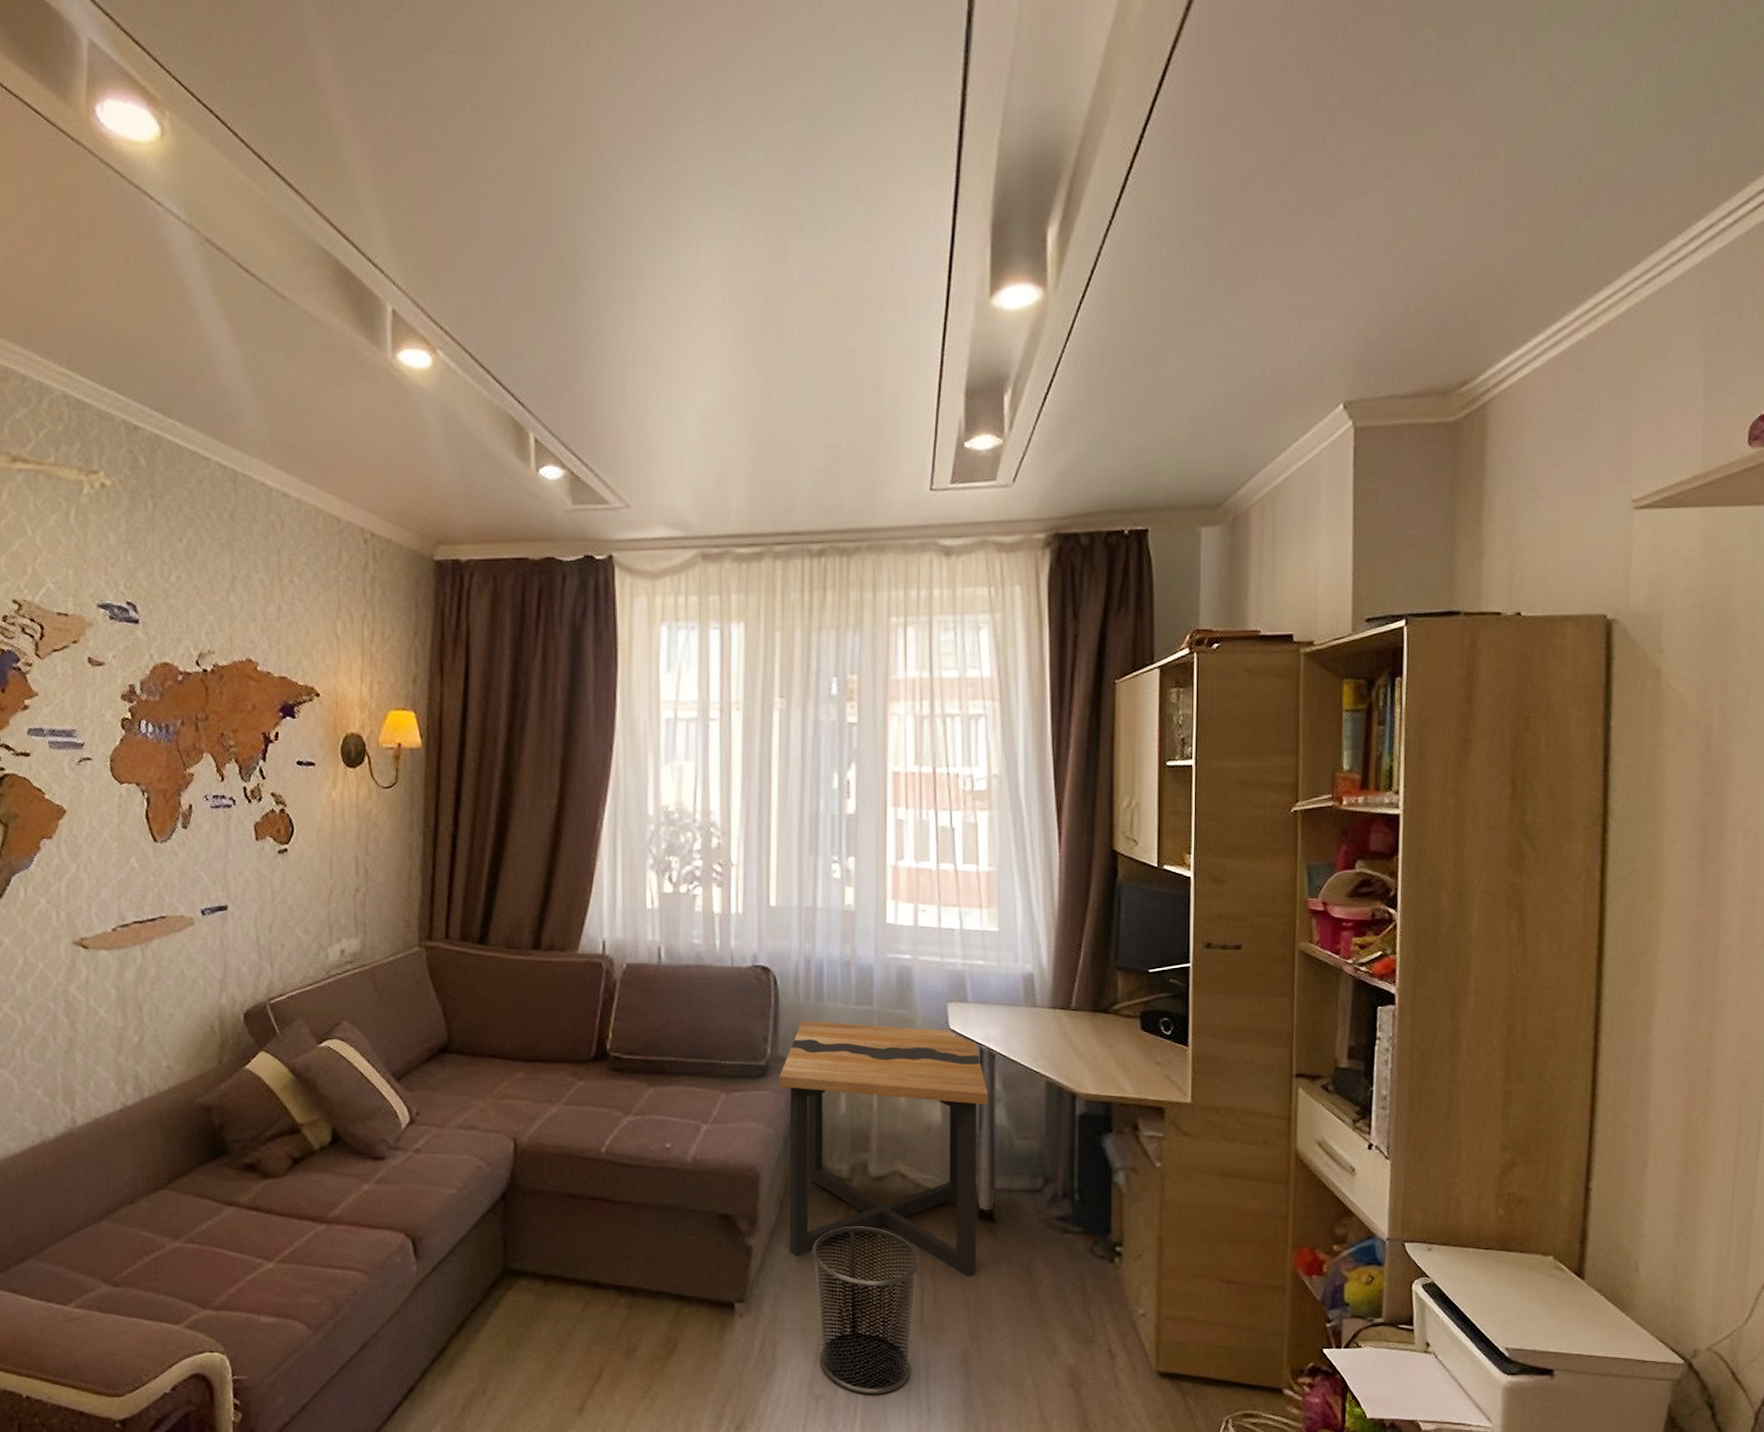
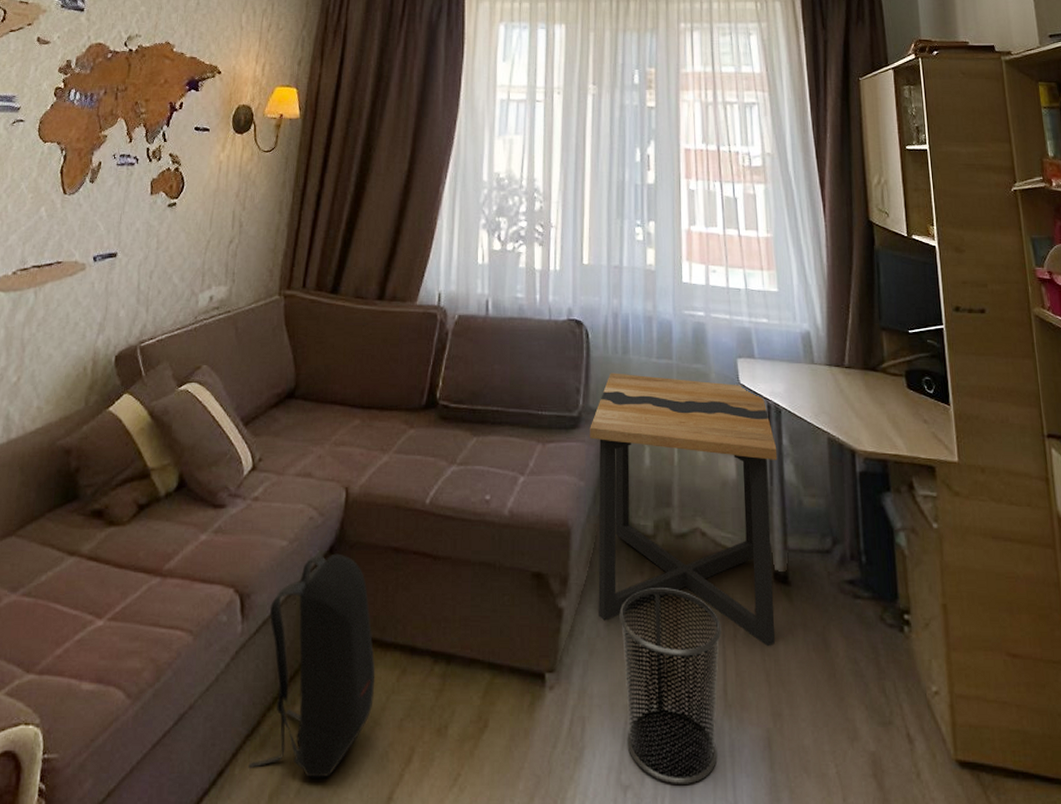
backpack: none [438,1200,560,1393] -> present [248,553,376,778]

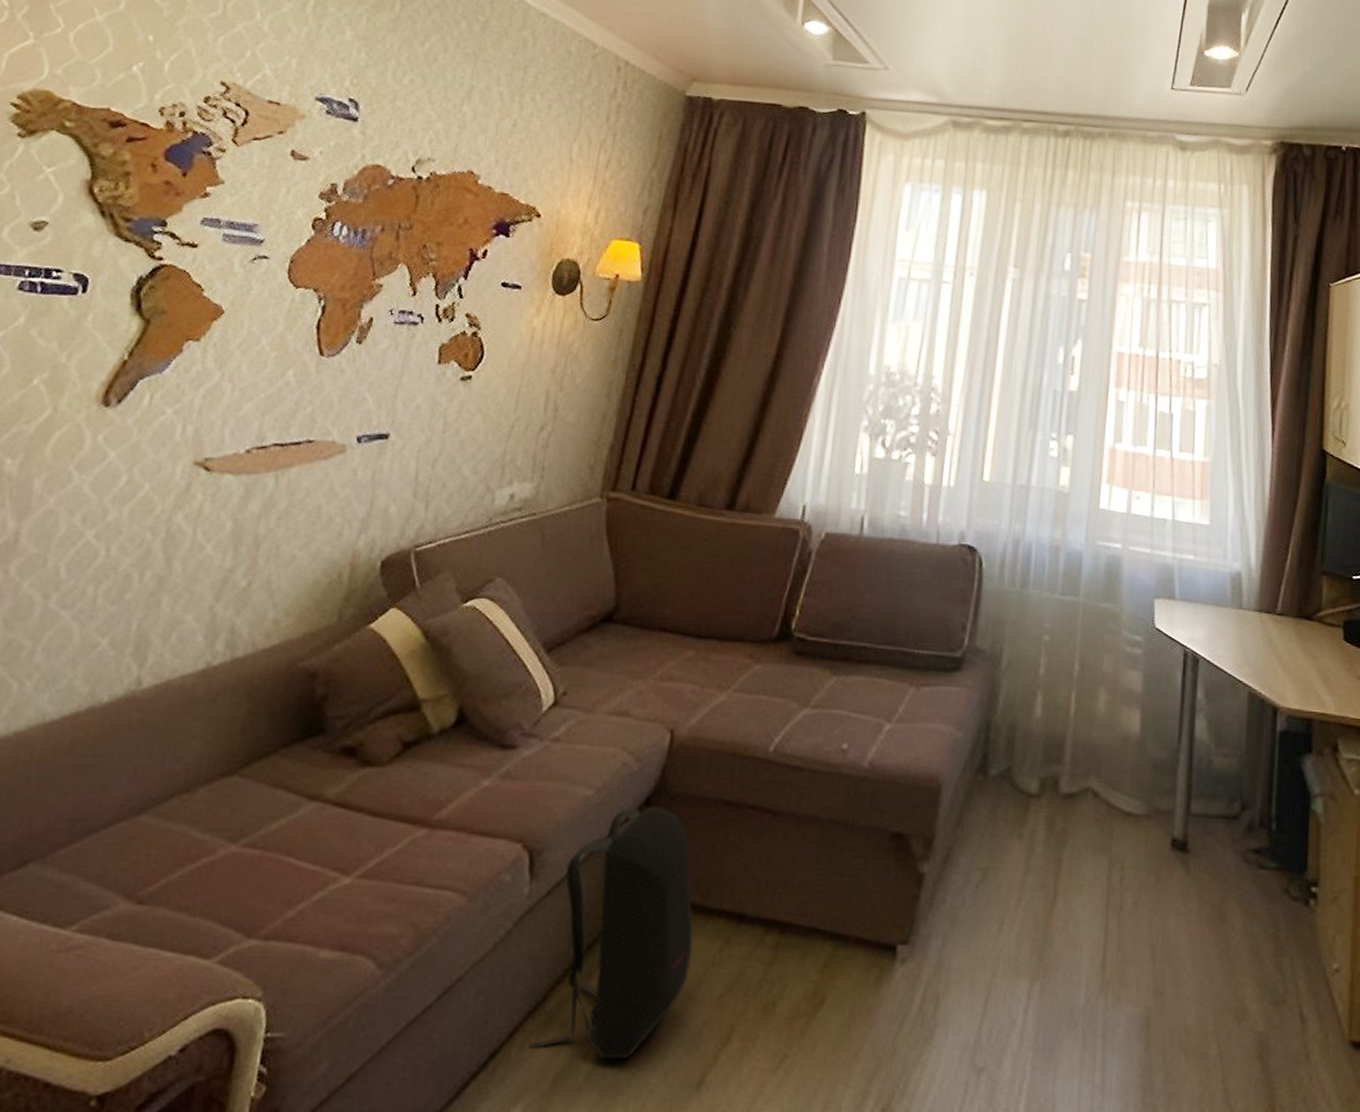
side table: present [590,373,778,647] -> none [966,609,1190,920]
waste bin: present [619,588,722,786] -> none [986,853,1106,1068]

